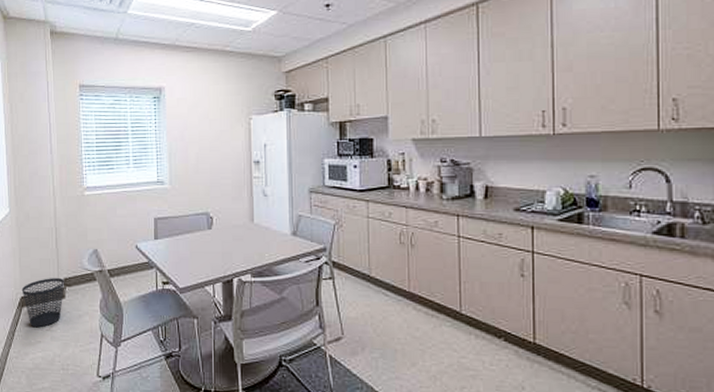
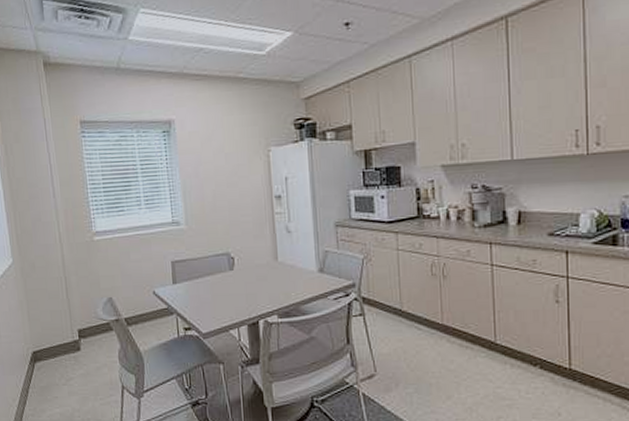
wastebasket: present [21,278,65,328] -> none [32,330,80,383]

